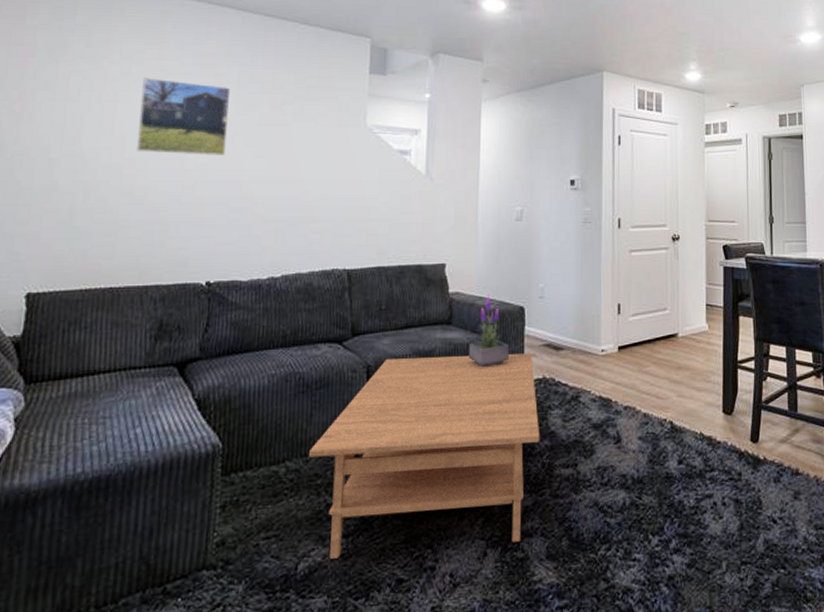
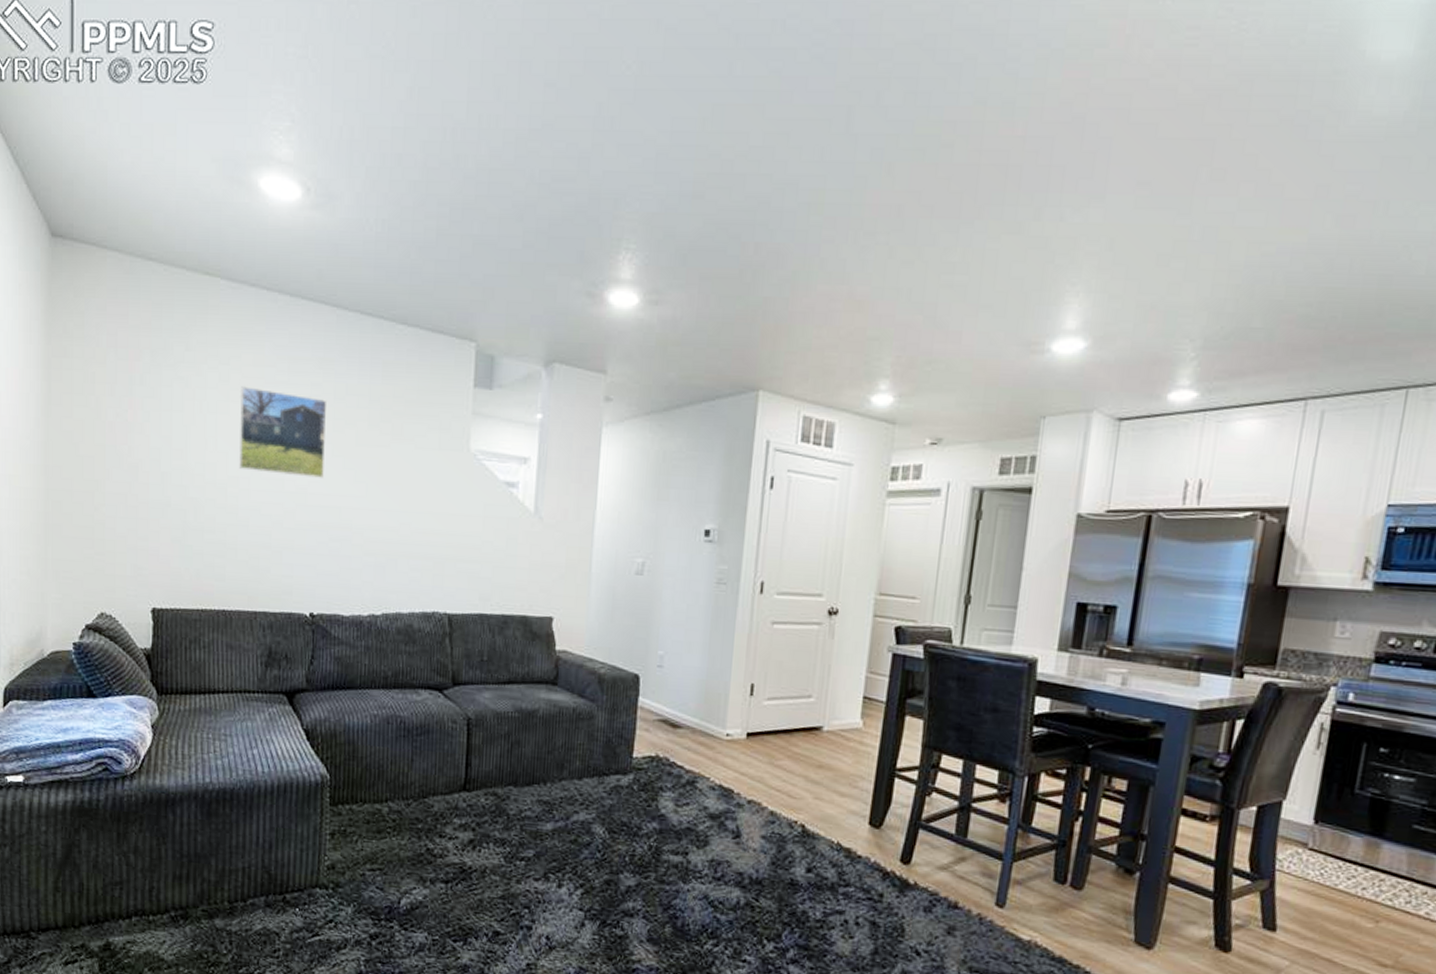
coffee table: present [309,353,540,559] -> none [410,714,649,920]
potted plant: present [469,294,509,368] -> none [575,656,619,737]

